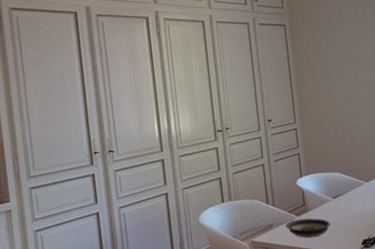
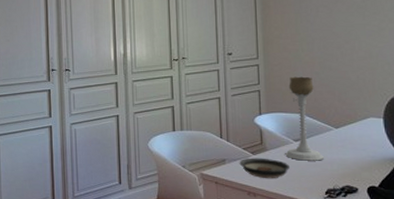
candle holder: none [324,136,358,216] -> present [285,76,324,161]

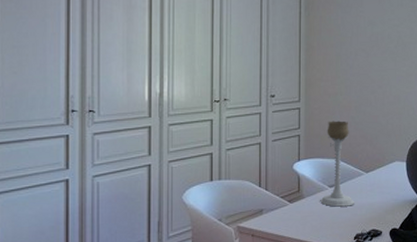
saucer: present [239,157,290,179] -> none [276,206,323,228]

